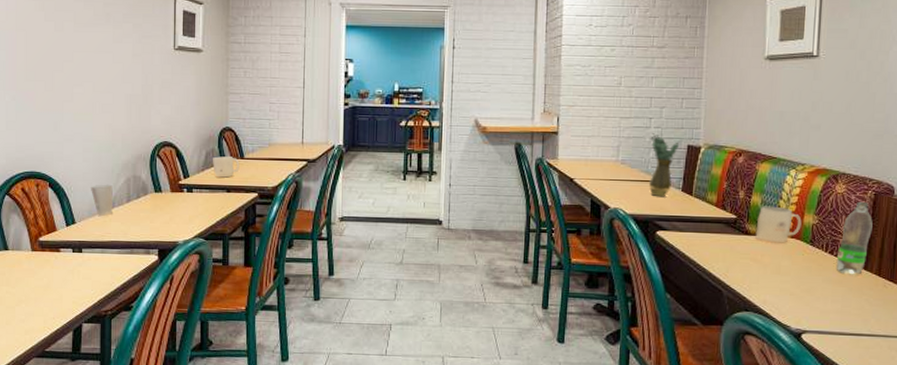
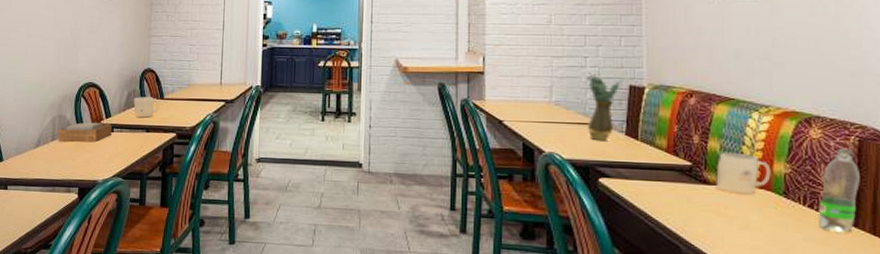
cup: present [91,184,113,217] -> none [19,123,39,155]
napkin holder: none [133,182,192,204] -> present [57,122,113,143]

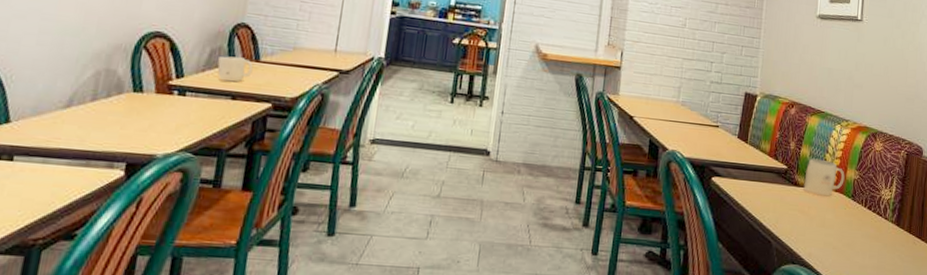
napkin holder: present [57,122,113,143] -> none [100,81,185,107]
vase: present [588,73,620,142] -> none [707,77,738,143]
bottle: present [818,148,860,235] -> none [873,159,905,233]

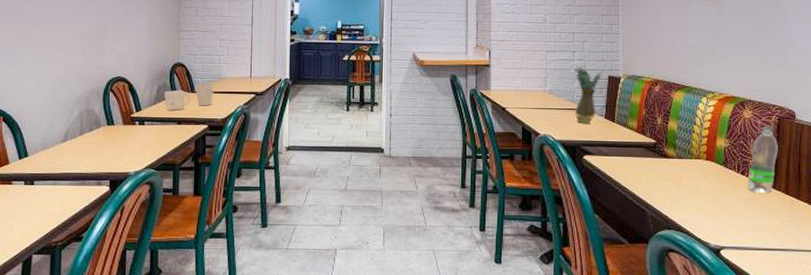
cup: none [260,51,286,81] -> present [194,83,214,106]
vase: none [707,77,738,143] -> present [575,65,601,124]
mug: present [803,158,845,198] -> none [674,131,715,166]
bottle: none [873,159,905,233] -> present [747,125,778,195]

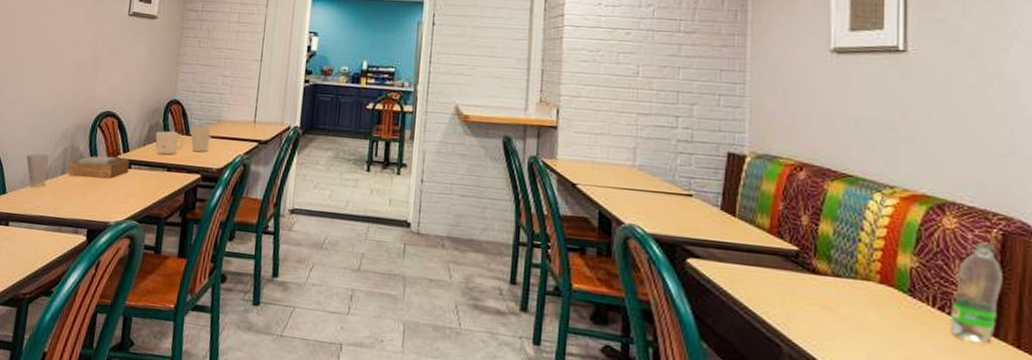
cup: none [44,118,66,150] -> present [26,153,49,189]
napkin holder: none [86,115,143,136] -> present [68,156,130,179]
vase: present [575,65,601,124] -> none [676,135,717,216]

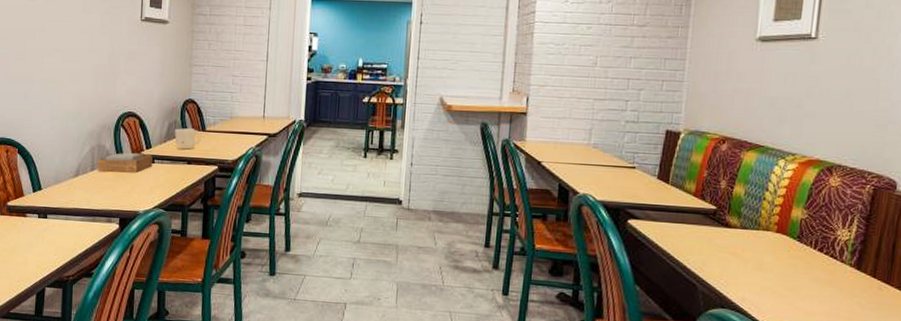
cup: present [26,153,49,189] -> none [57,152,78,184]
cup: present [190,125,212,153] -> none [205,121,226,146]
bottle: present [949,241,1002,346] -> none [825,196,870,277]

